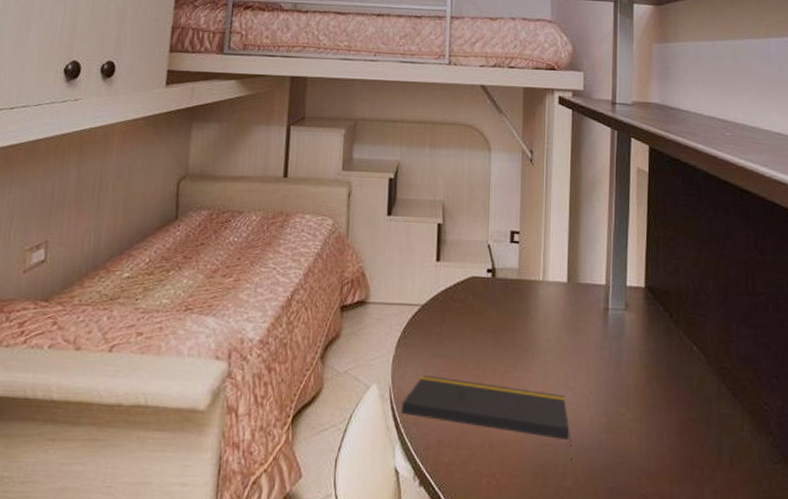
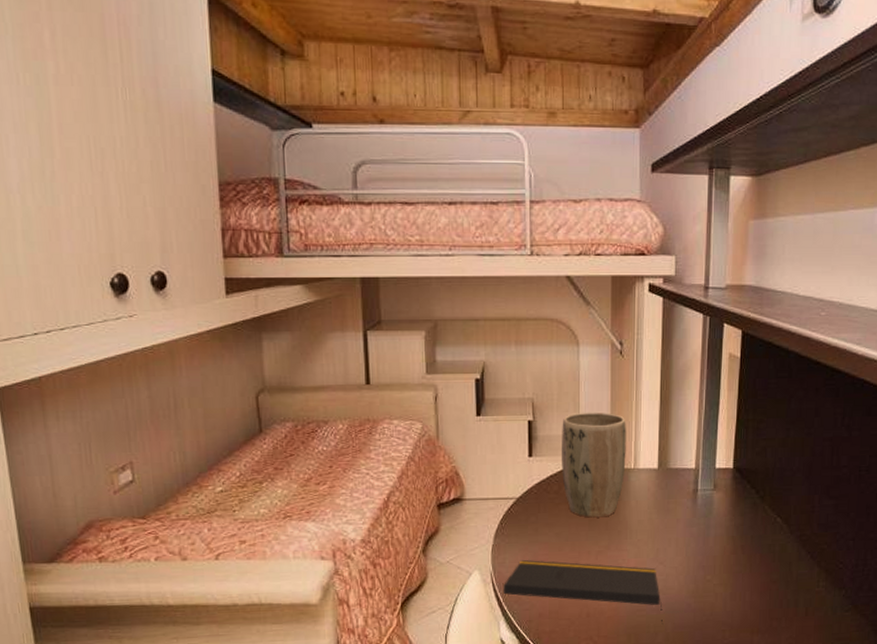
plant pot: none [469,218,535,333] -> present [562,412,626,518]

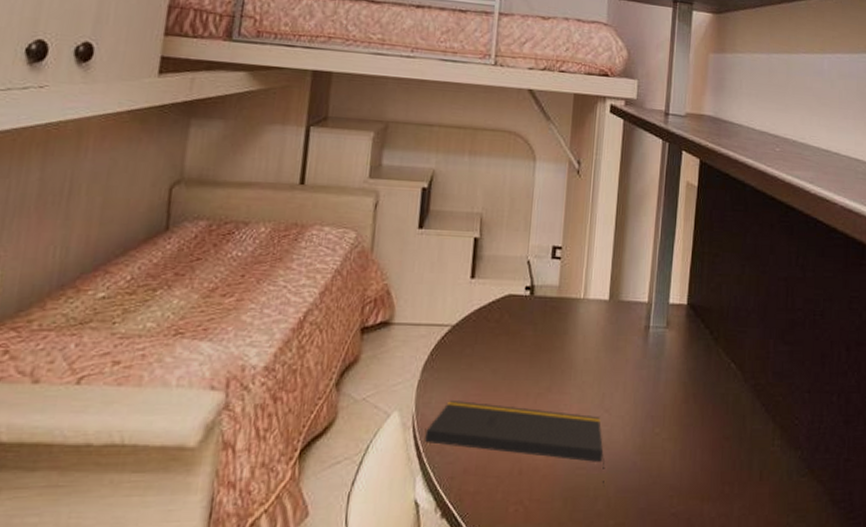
plant pot: present [562,412,626,518] -> none [505,232,579,353]

